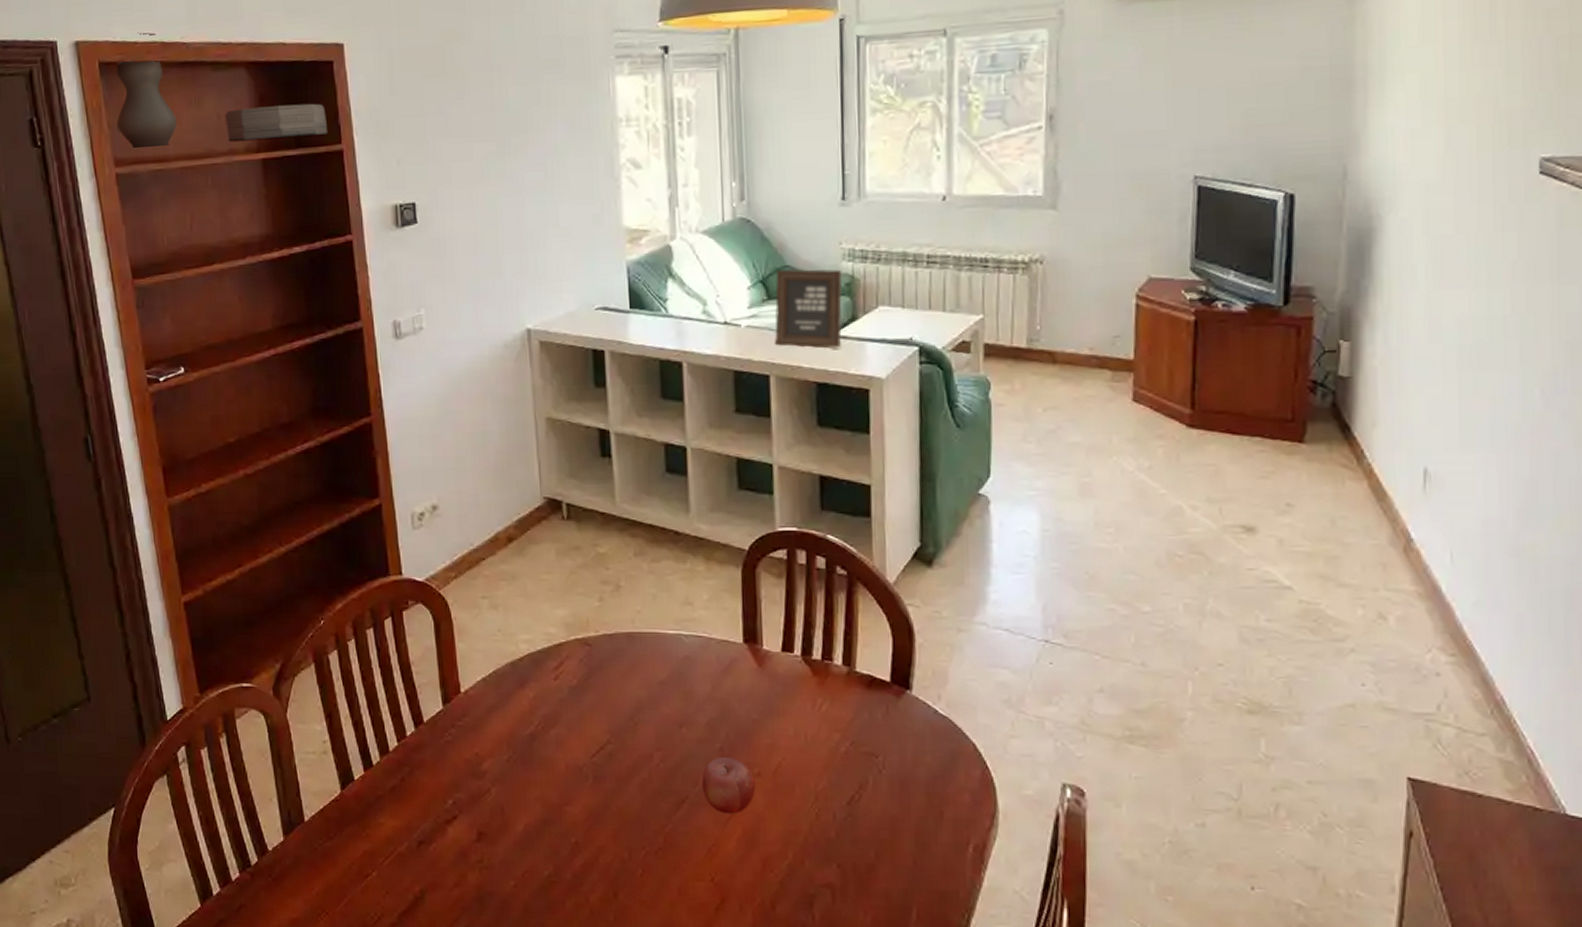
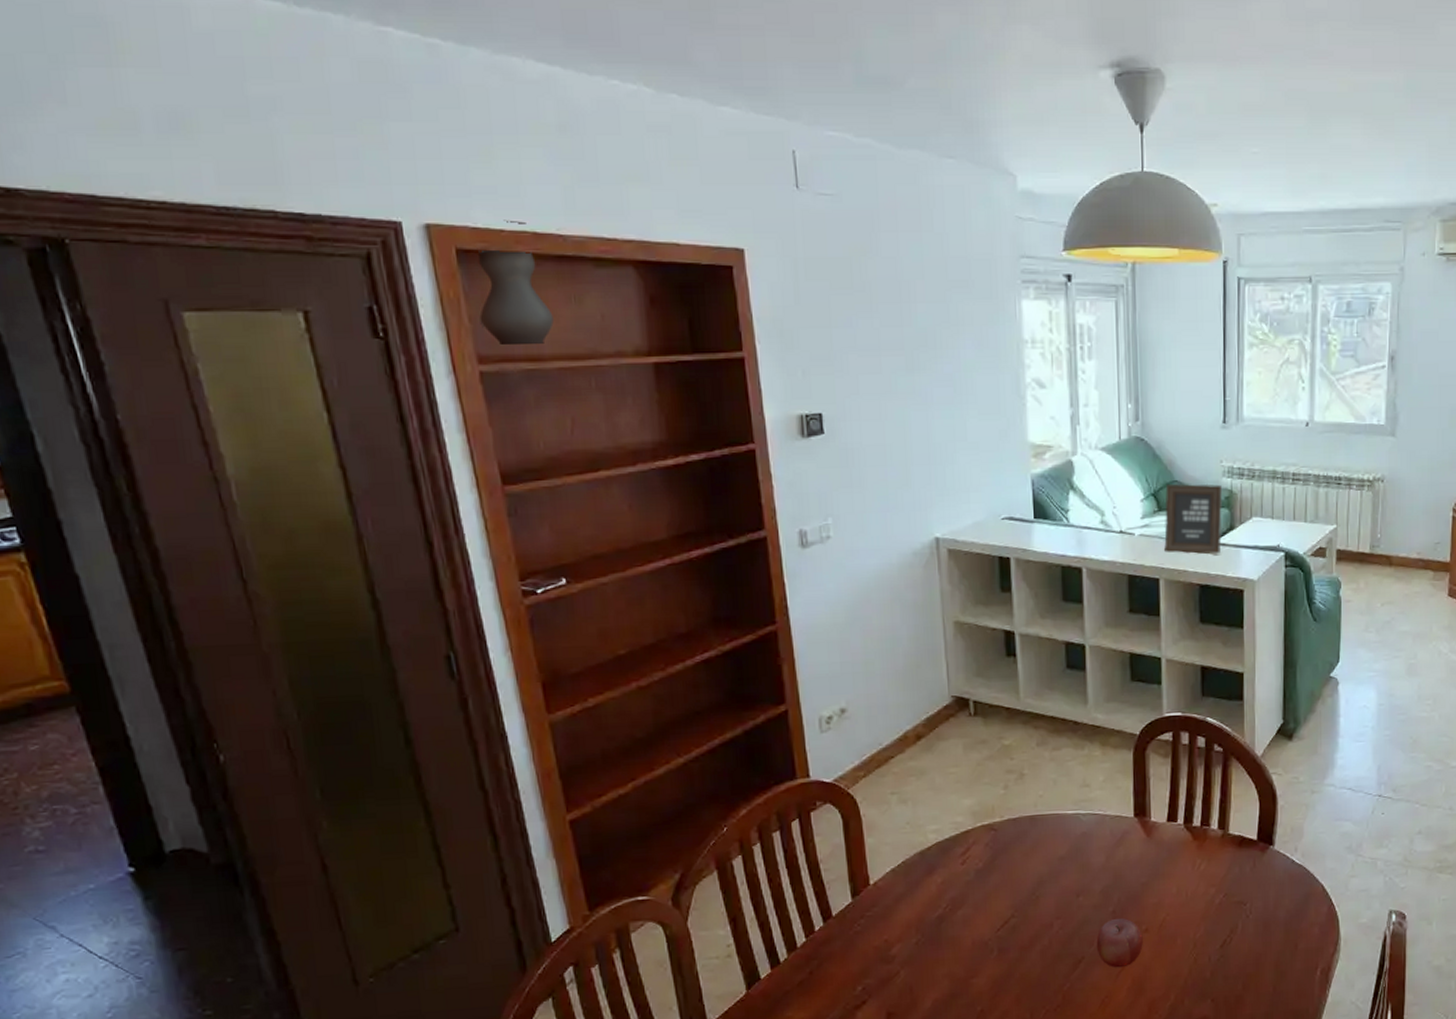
decorative box: present [225,103,328,142] -> none [610,308,728,344]

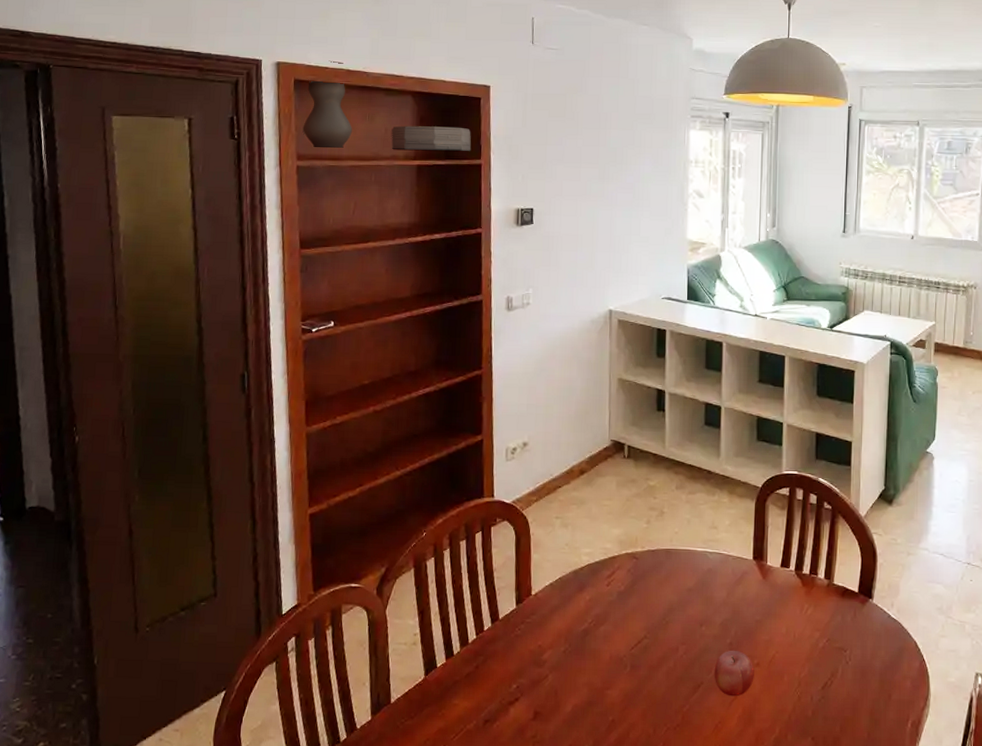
decorative box: none [610,308,728,344] -> present [391,126,472,151]
picture frame: present [1164,483,1223,554] -> none [790,279,841,339]

